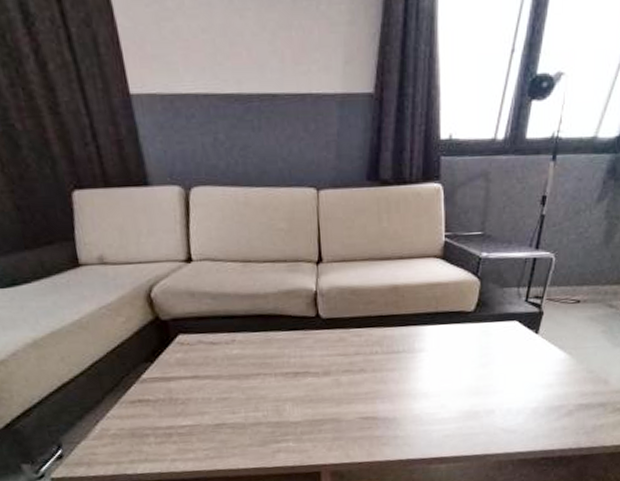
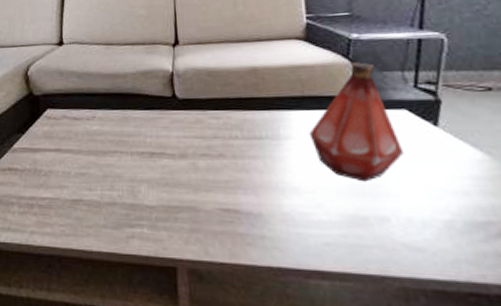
bottle: none [439,279,511,384] -> present [309,62,405,182]

